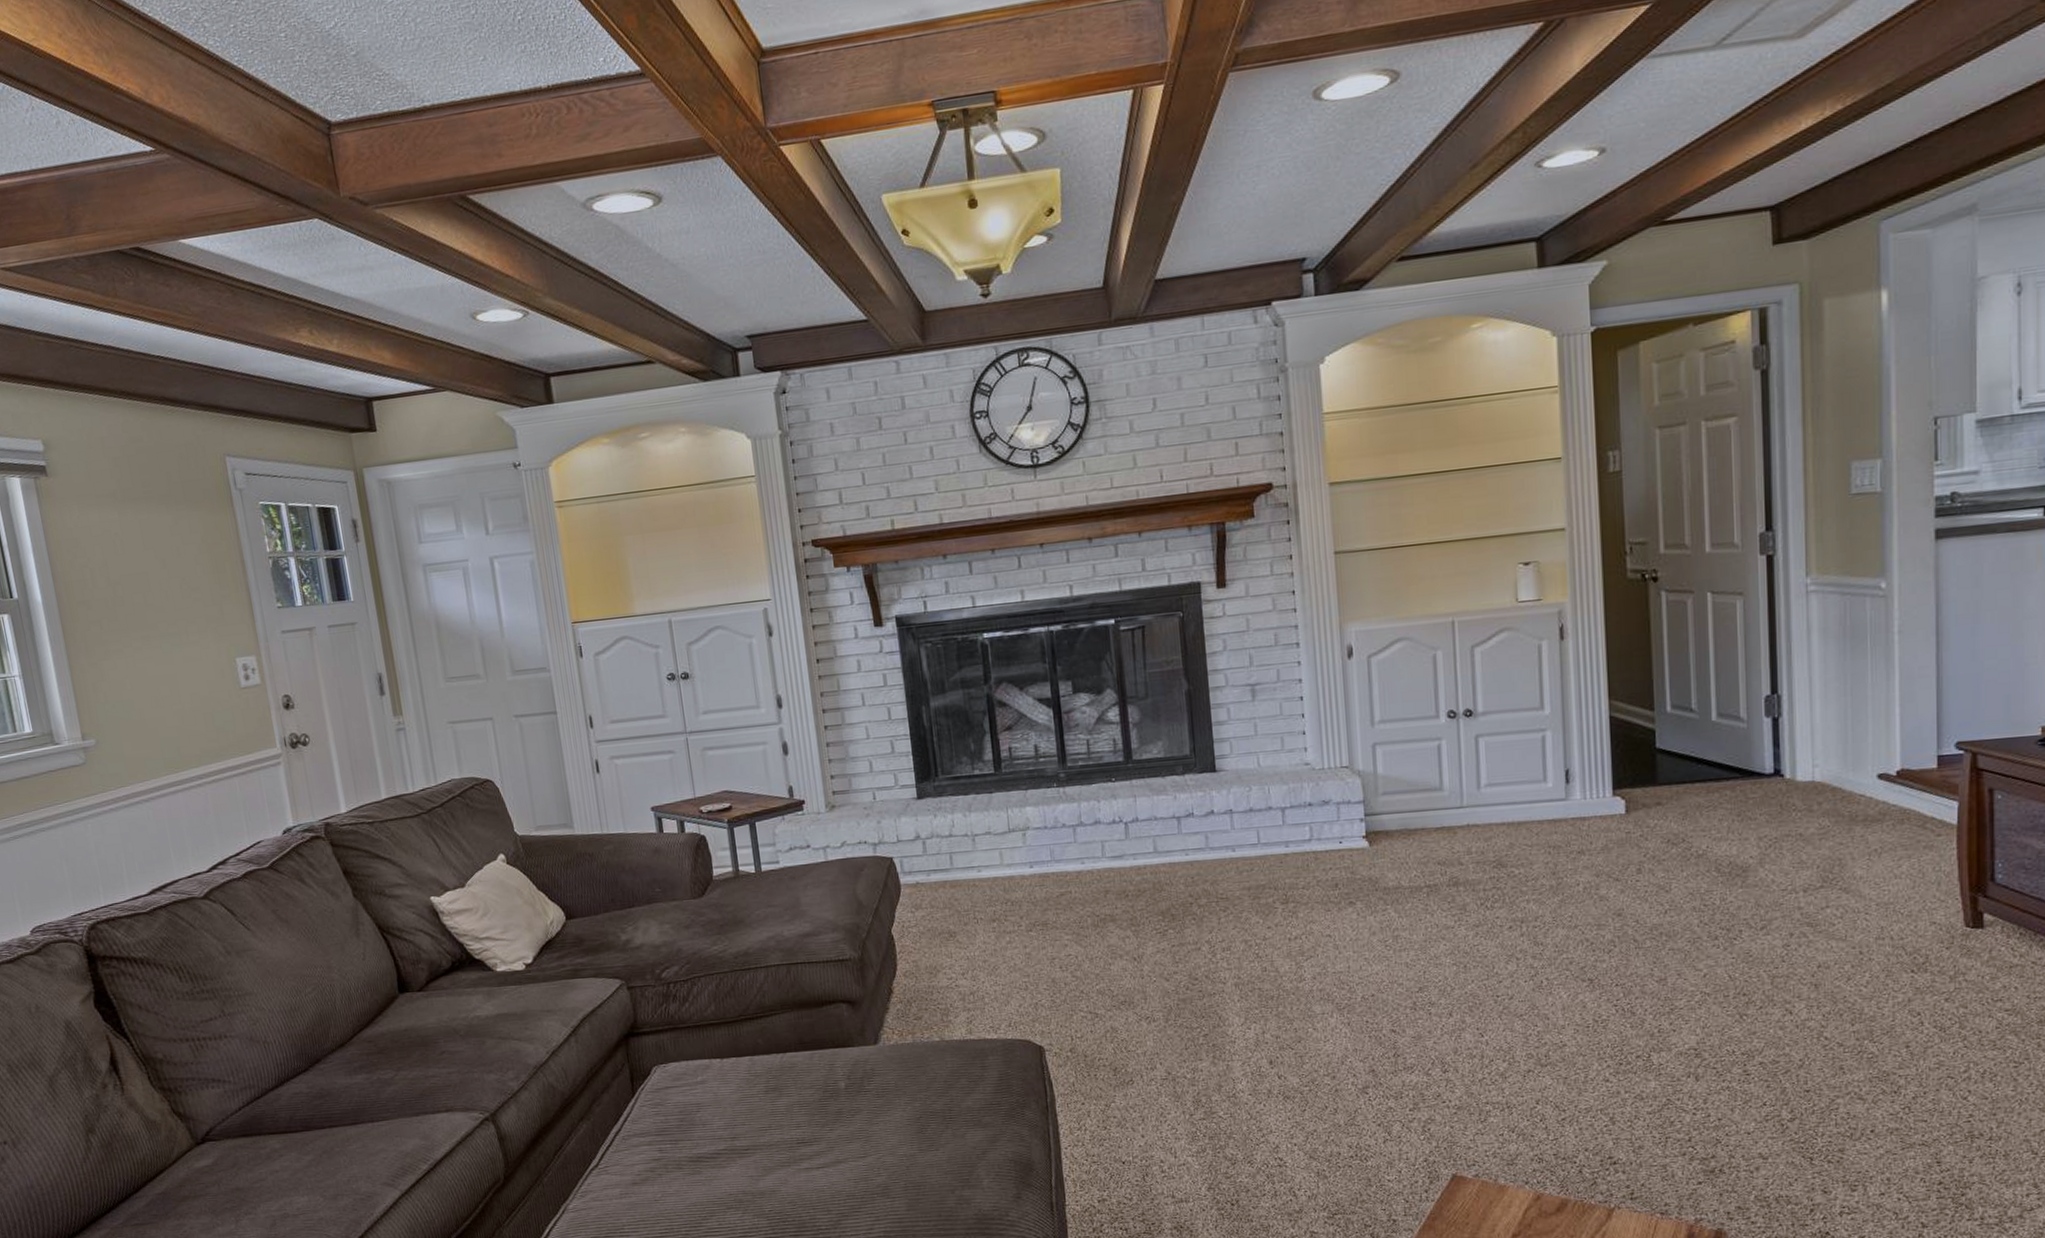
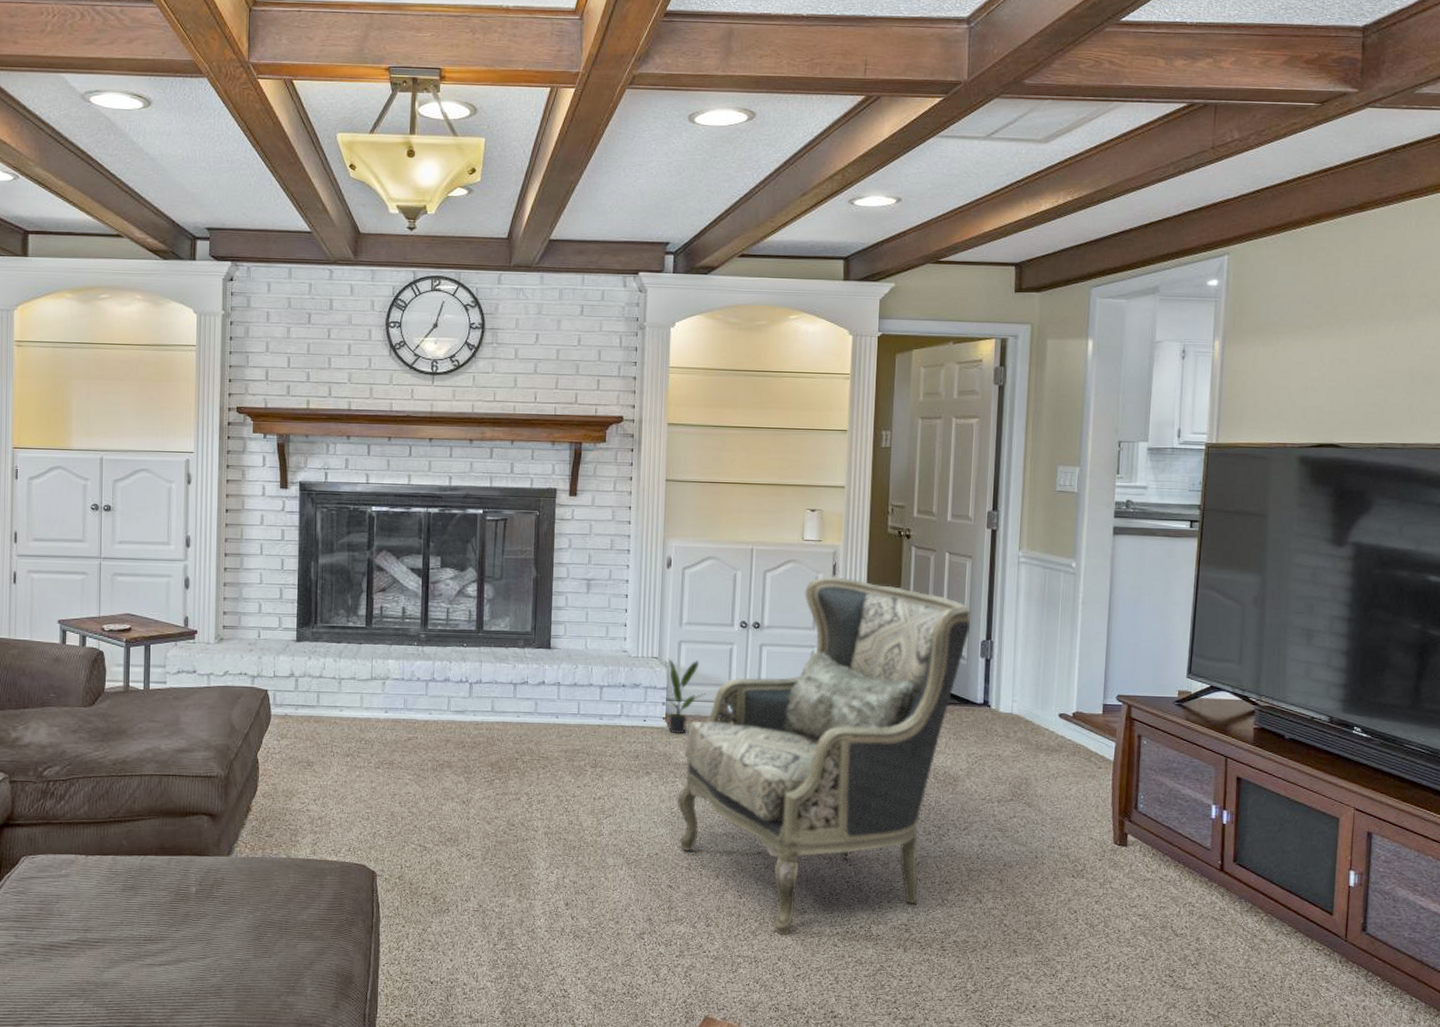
potted plant: none [1358,764,1414,854] -> present [661,659,707,734]
armchair: none [1390,641,1749,1076] -> present [676,576,972,937]

